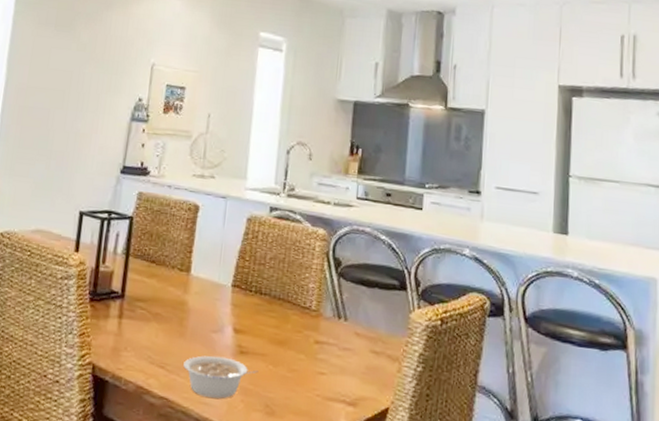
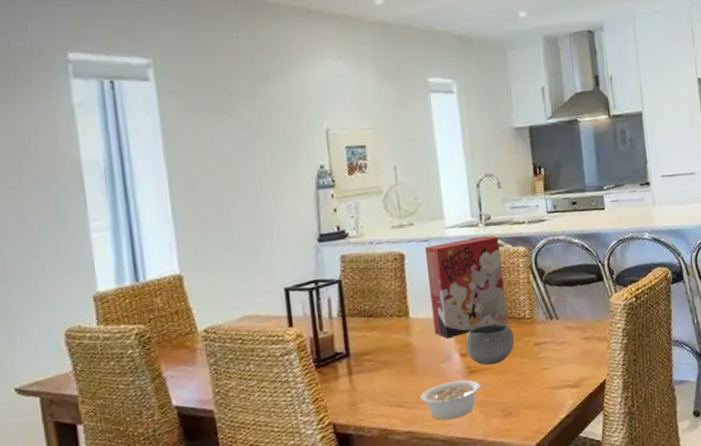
cereal box: none [212,204,299,309] -> present [425,235,508,338]
bowl: none [240,303,294,352] -> present [465,323,514,366]

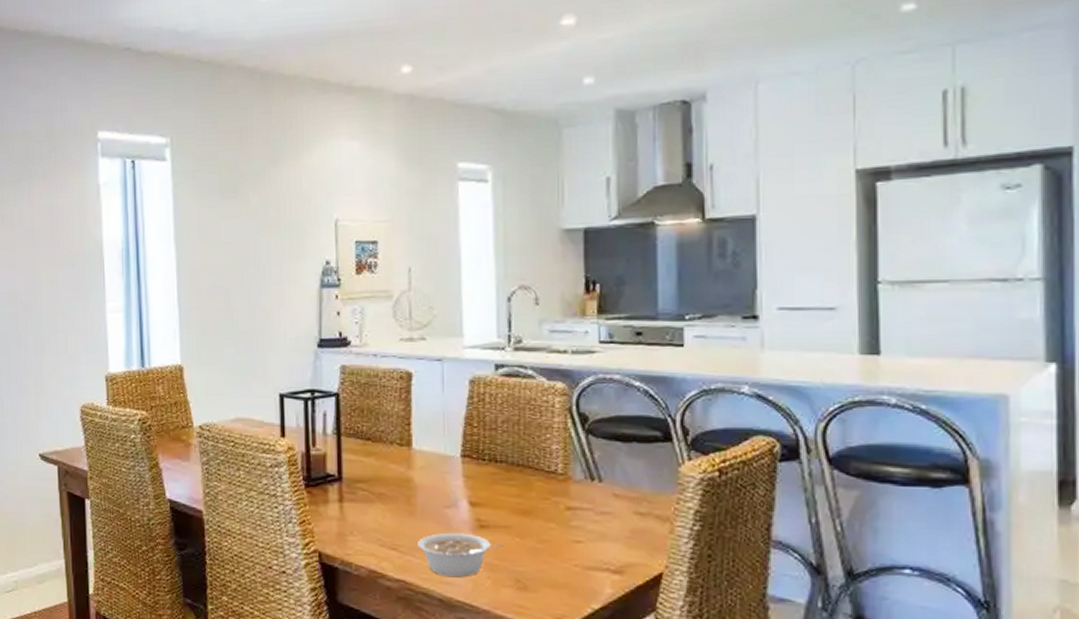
cereal box: present [425,235,508,338] -> none [436,362,534,480]
bowl: present [465,323,514,366] -> none [477,472,539,523]

